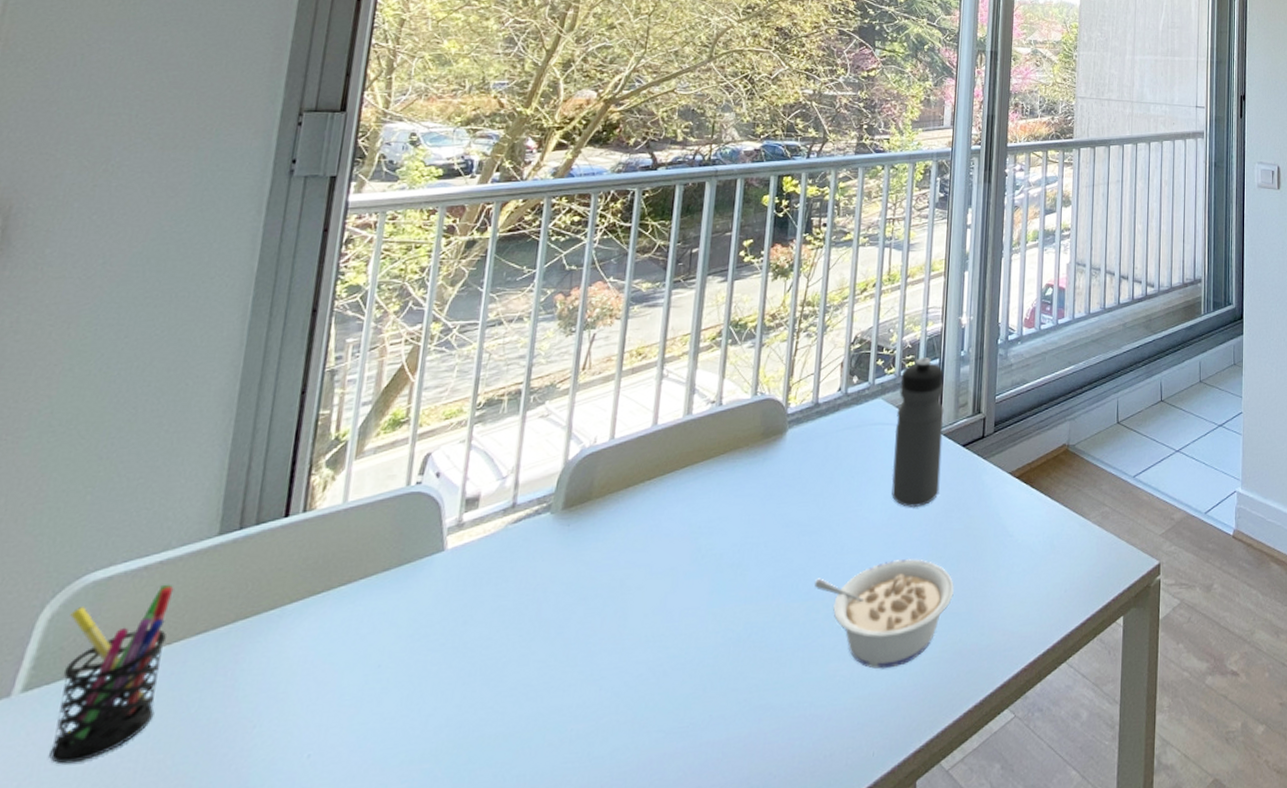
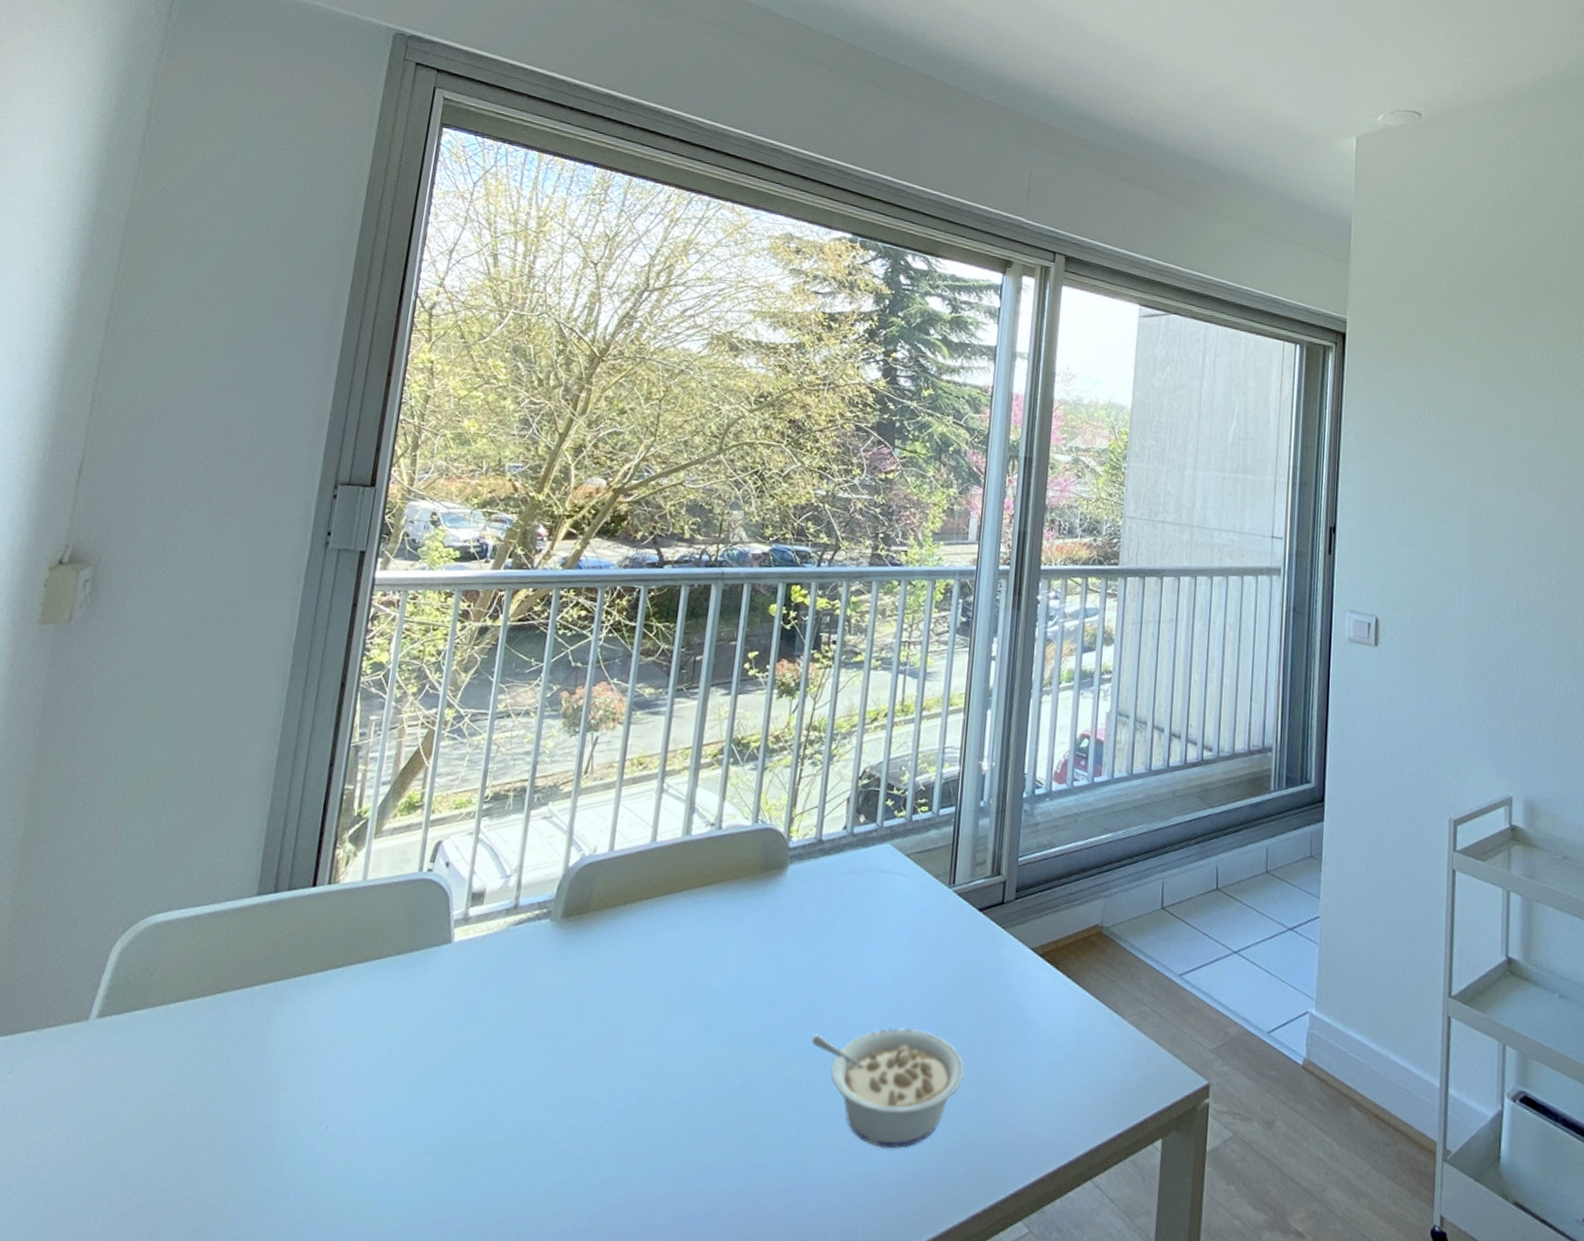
pen holder: present [49,584,174,765] -> none [117,935,219,1093]
water bottle: present [891,358,944,508] -> none [898,803,960,973]

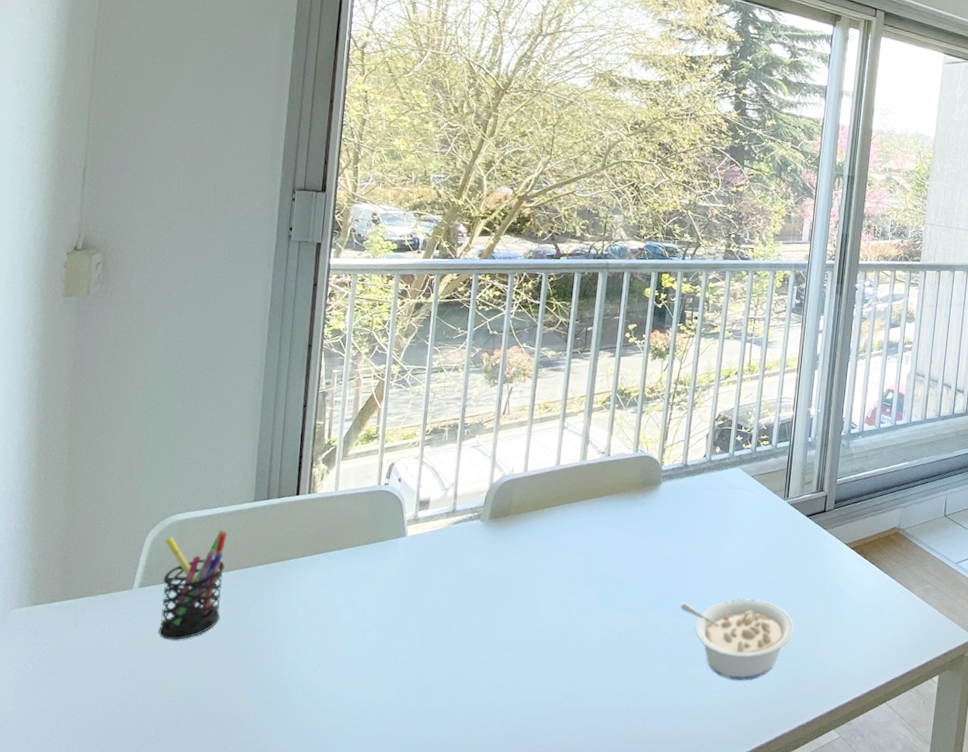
pen holder: none [117,935,219,1093] -> present [158,530,228,640]

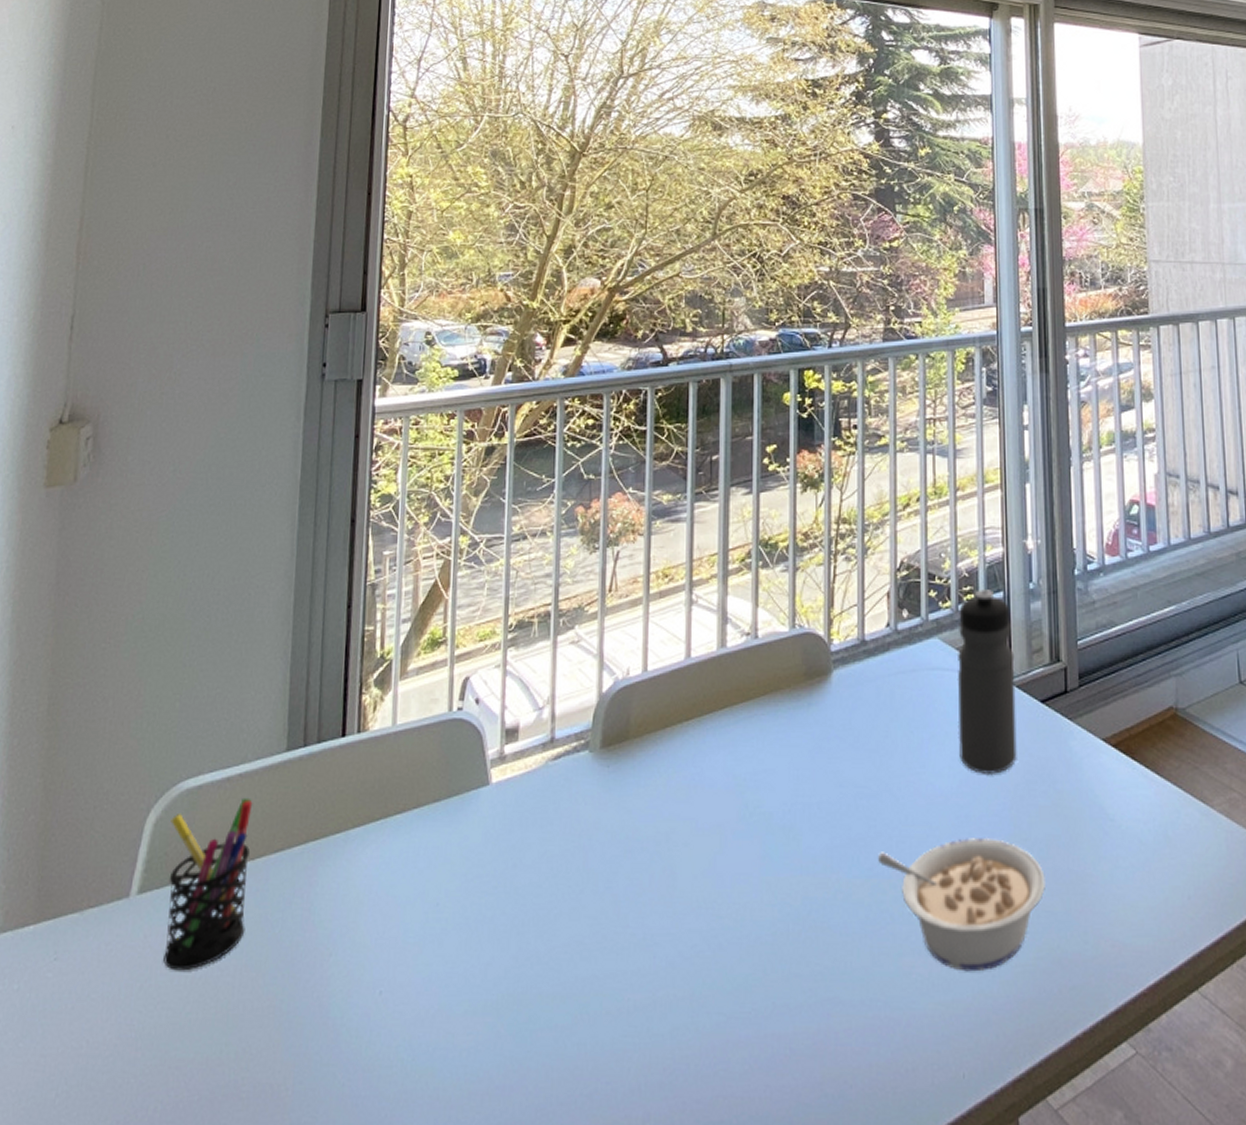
water bottle: none [745,438,793,560] -> present [957,590,1017,776]

